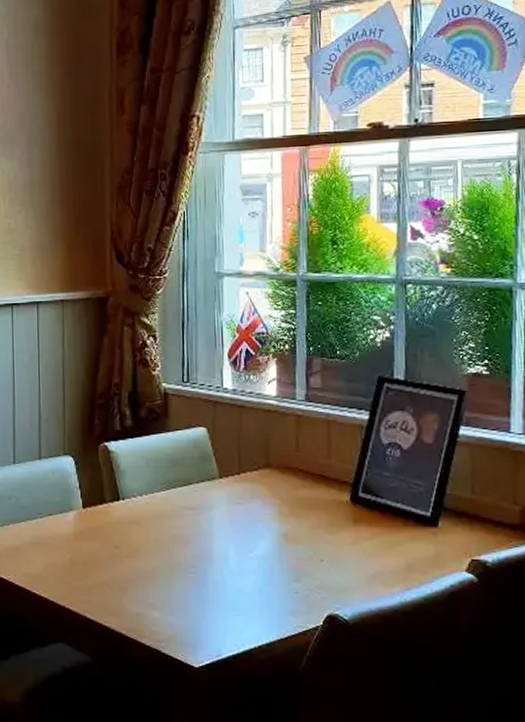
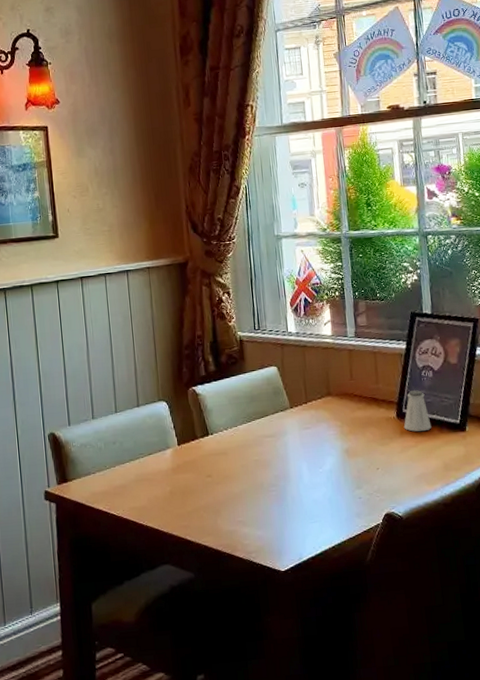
saltshaker: none [358,471,394,521] -> present [403,390,432,432]

